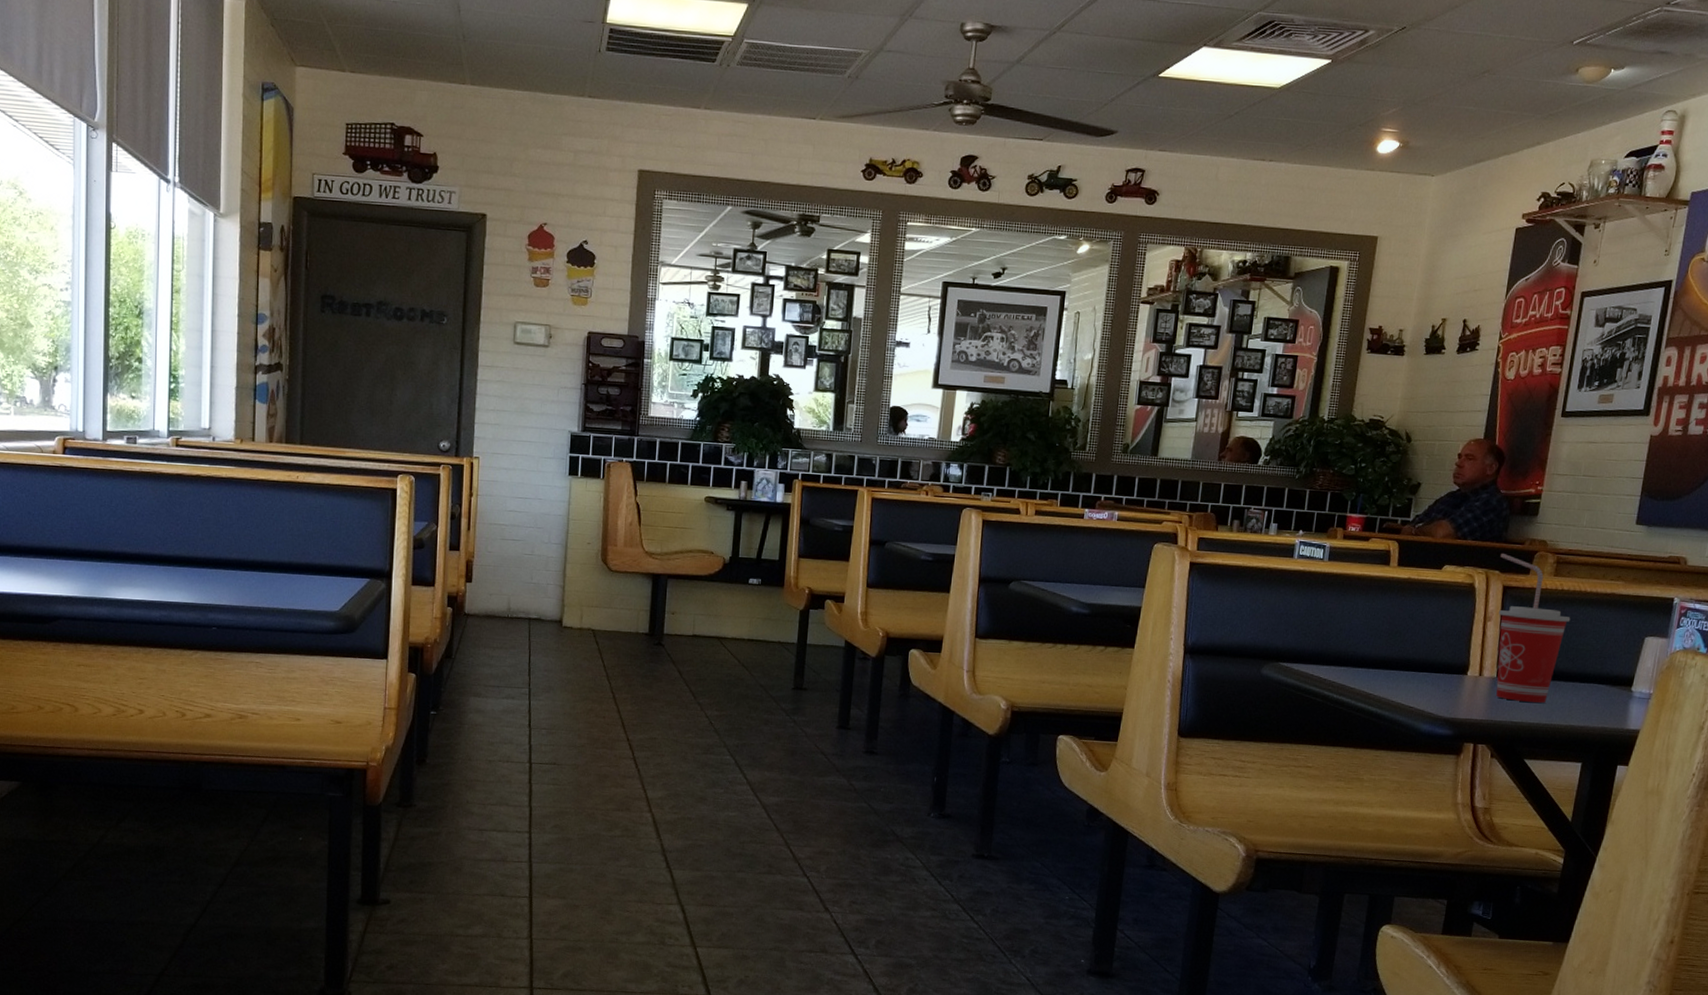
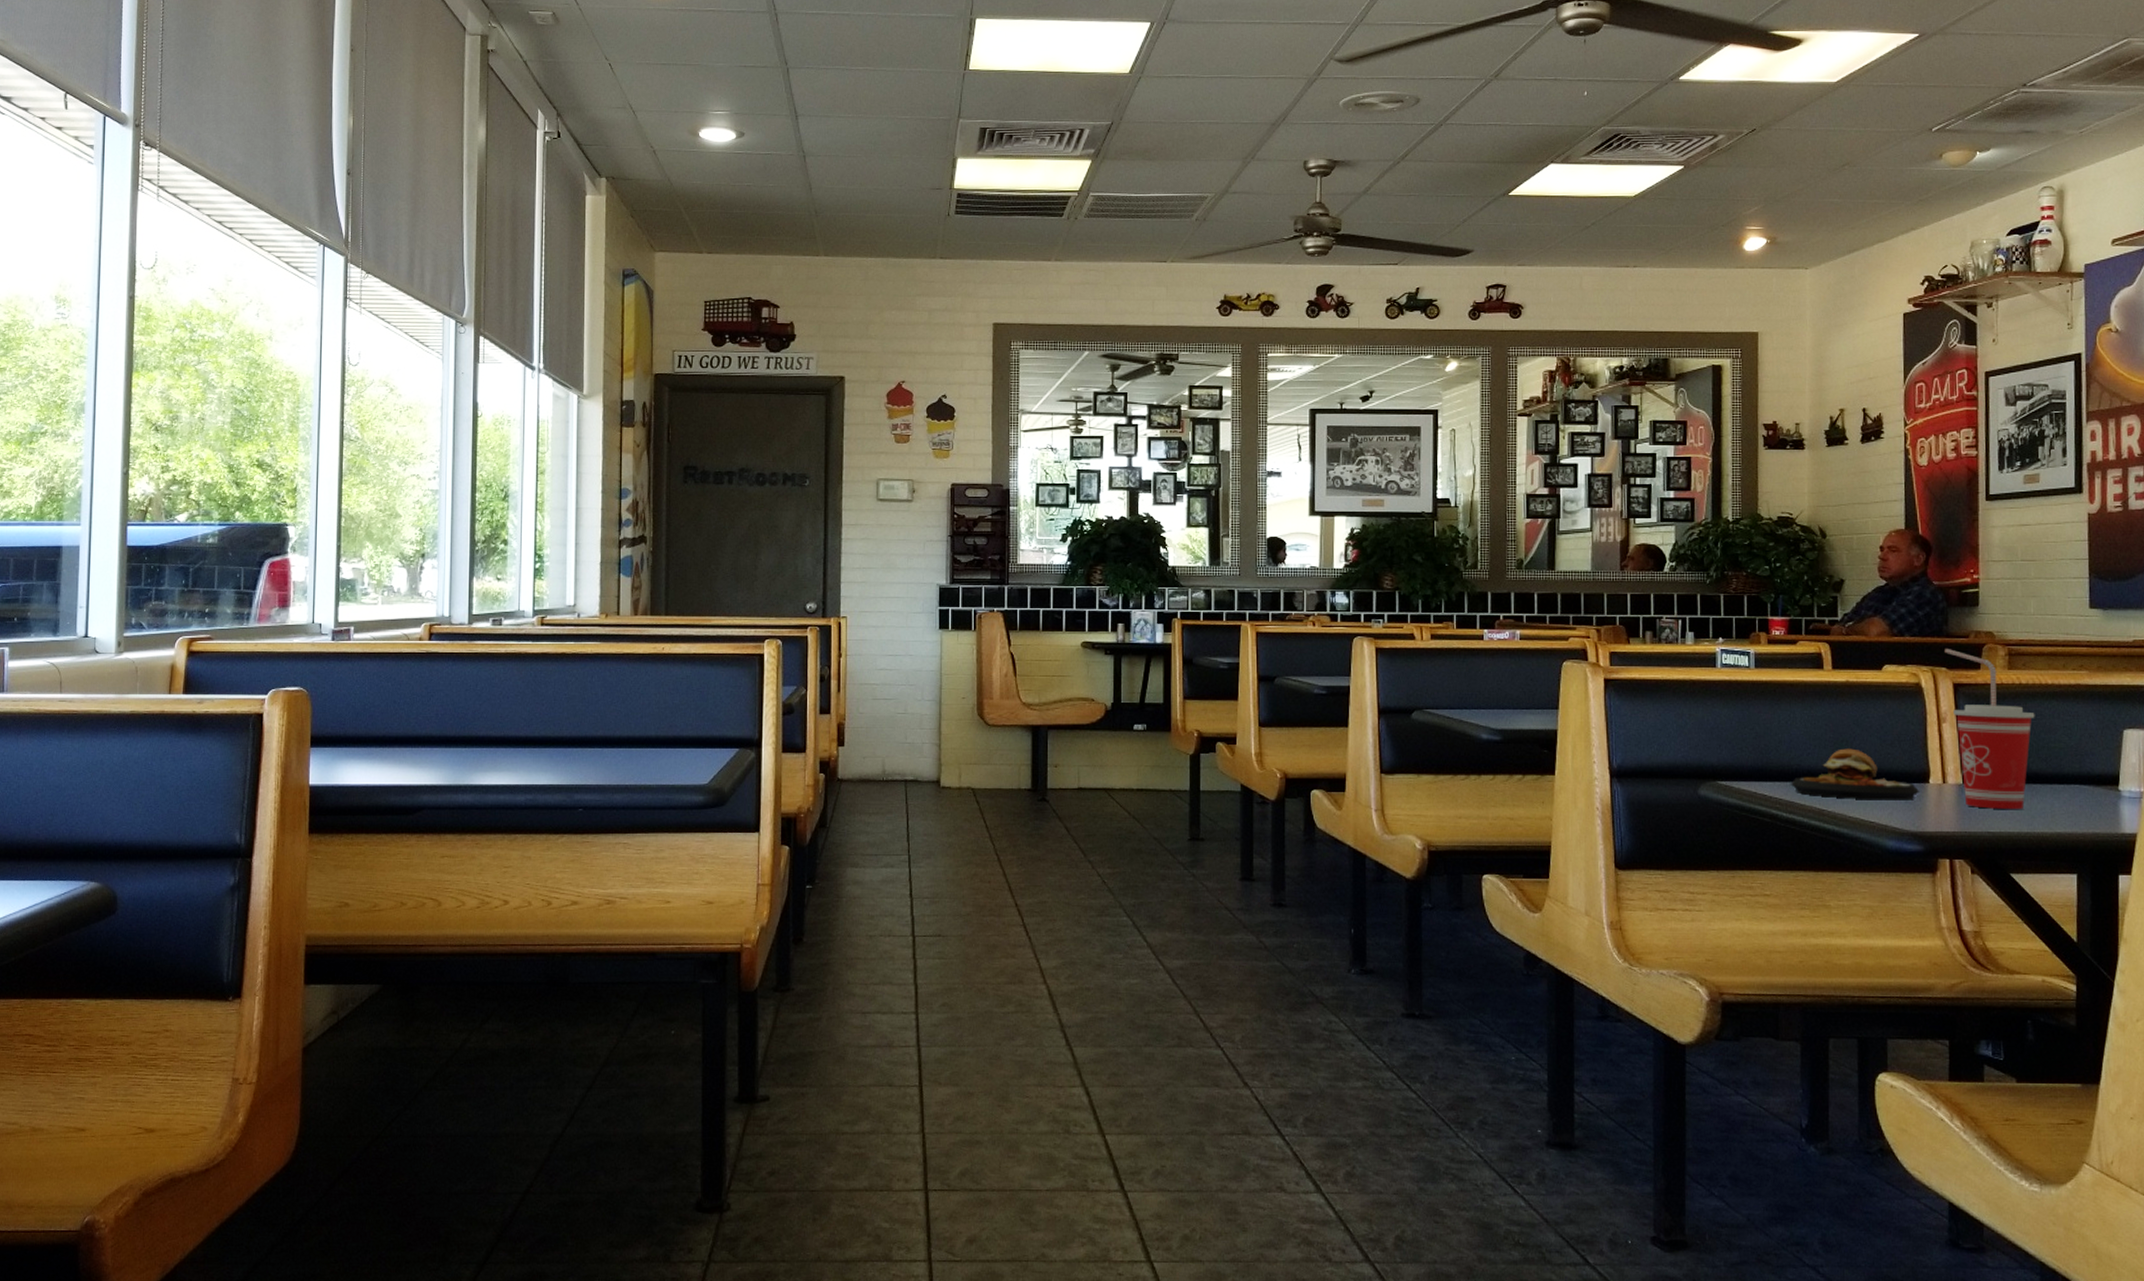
burger: none [1344,639,1457,690] -> present [1790,748,1919,800]

